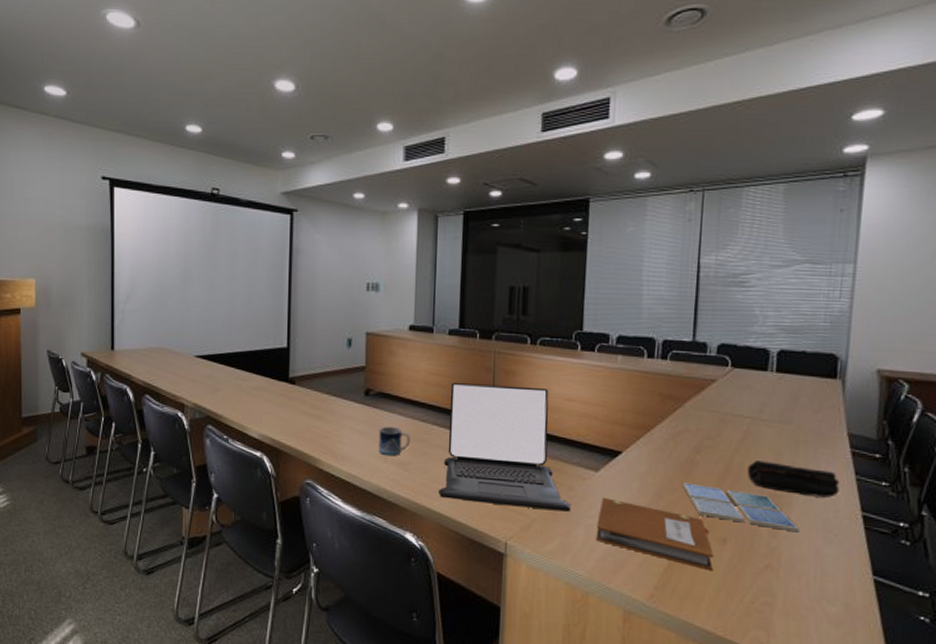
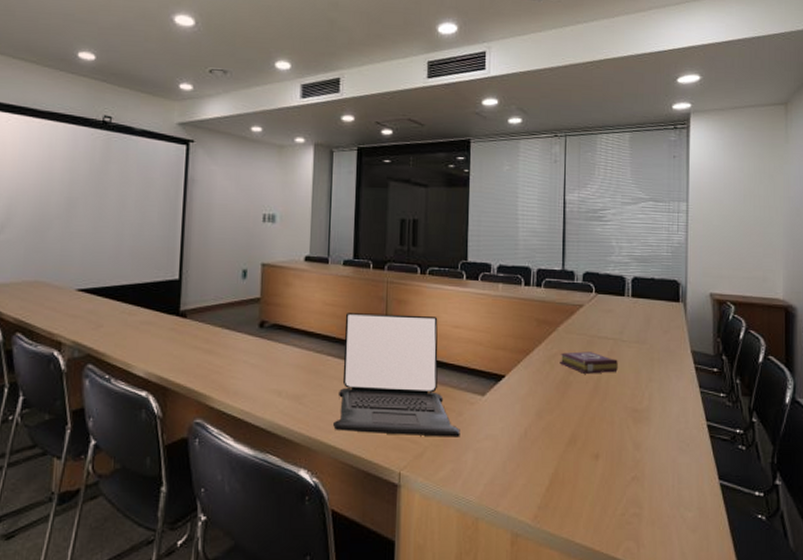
mug: present [378,426,411,456] -> none [272,358,306,390]
notebook: present [596,497,713,571] -> none [484,421,588,487]
drink coaster: present [682,482,800,533] -> none [559,402,658,444]
book: none [685,430,755,454] -> present [560,351,618,374]
pencil case: present [746,460,840,498] -> none [612,379,688,410]

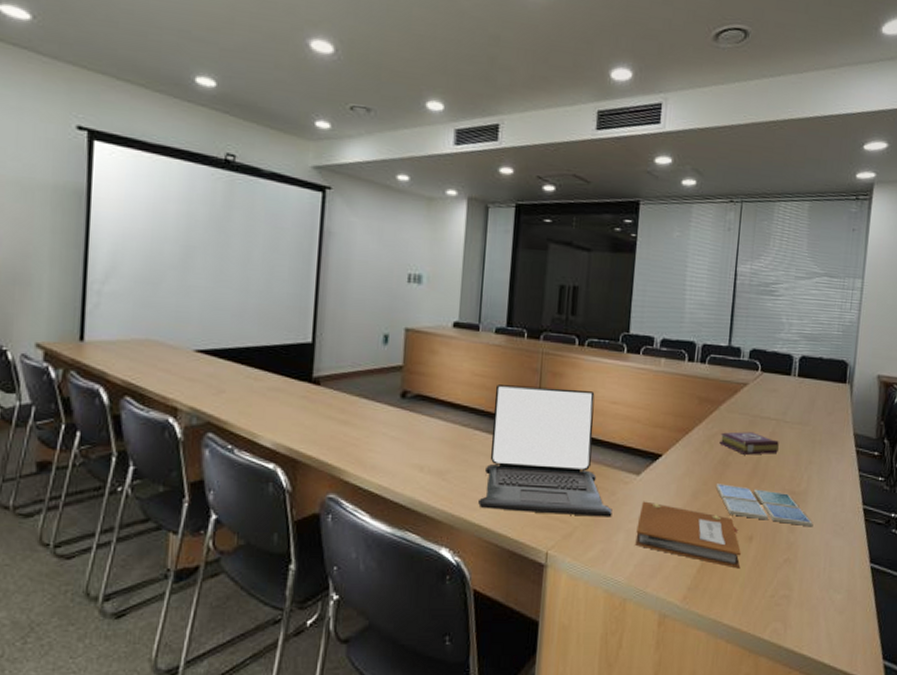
notebook: none [484,421,588,487] -> present [635,501,741,569]
drink coaster: none [559,402,658,444] -> present [715,483,813,527]

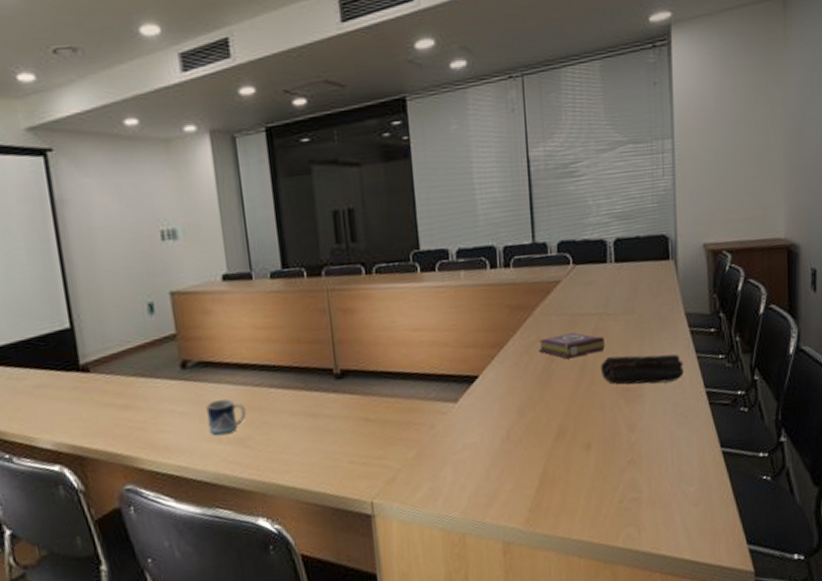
mug: none [414,431,451,465] -> present [206,398,247,436]
laptop: present [478,385,613,517] -> none [284,322,435,469]
notebook: present [635,501,741,569] -> none [463,428,581,481]
drink coaster: present [715,483,813,527] -> none [542,391,654,426]
pencil case: none [771,460,846,493] -> present [600,354,684,385]

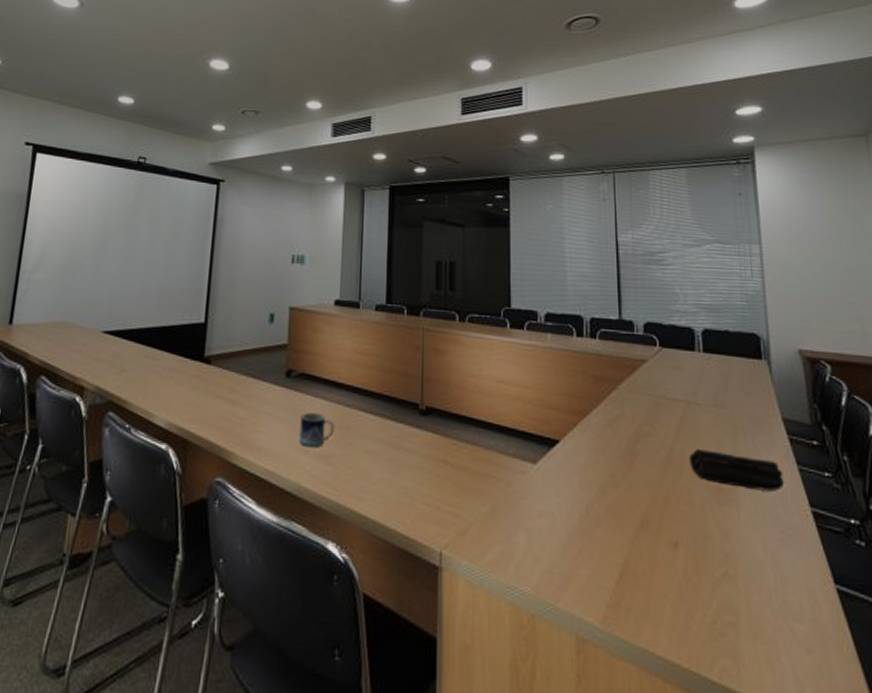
book: present [538,332,605,359] -> none [623,415,694,442]

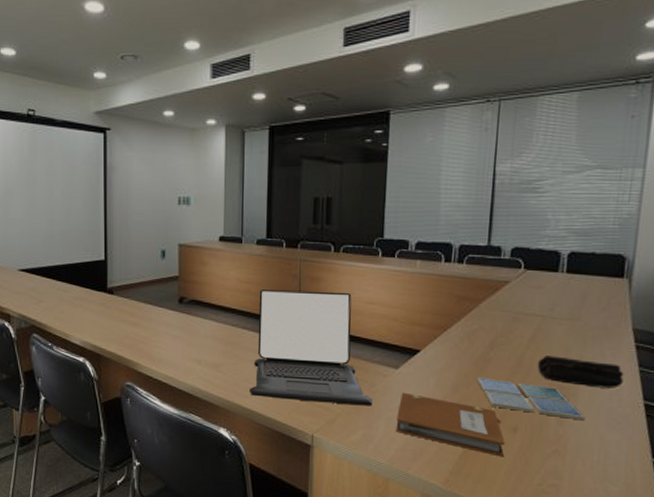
mug: present [299,412,335,448] -> none [192,331,223,359]
laptop: none [365,363,510,513] -> present [250,290,373,406]
notebook: none [539,494,667,583] -> present [396,392,505,457]
drink coaster: none [625,475,752,533] -> present [476,377,585,421]

